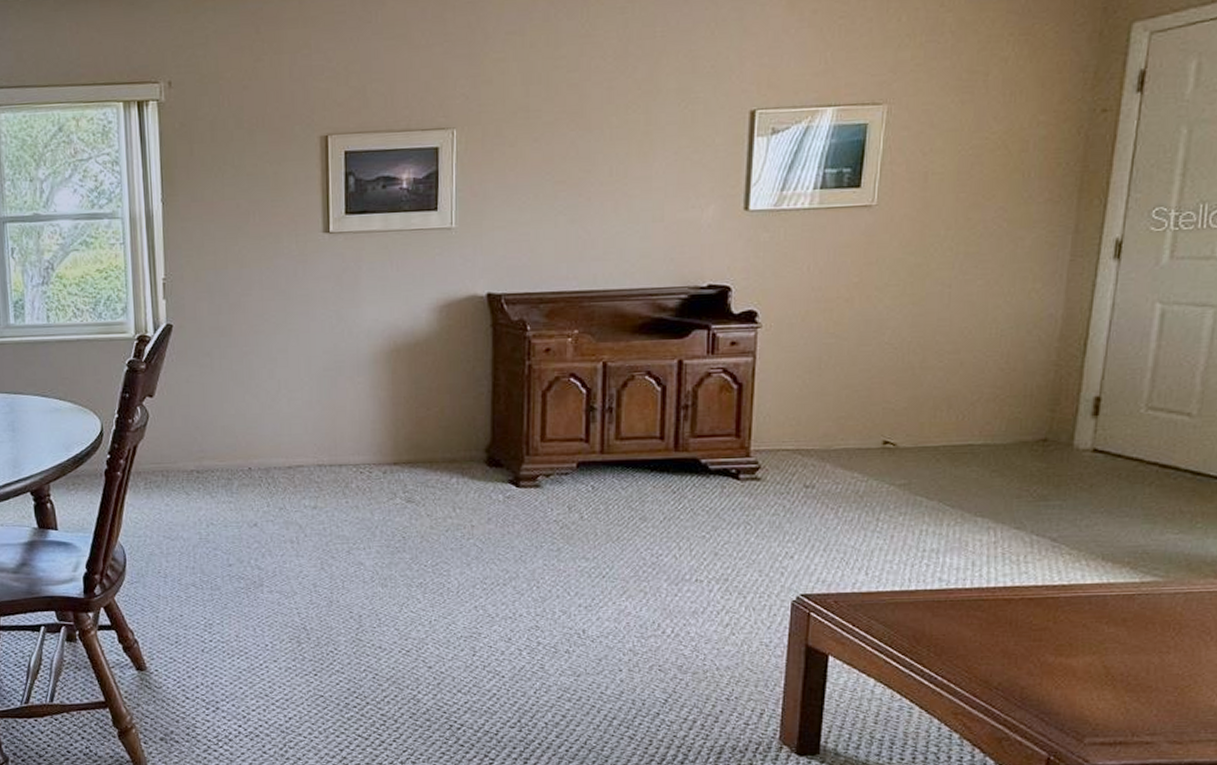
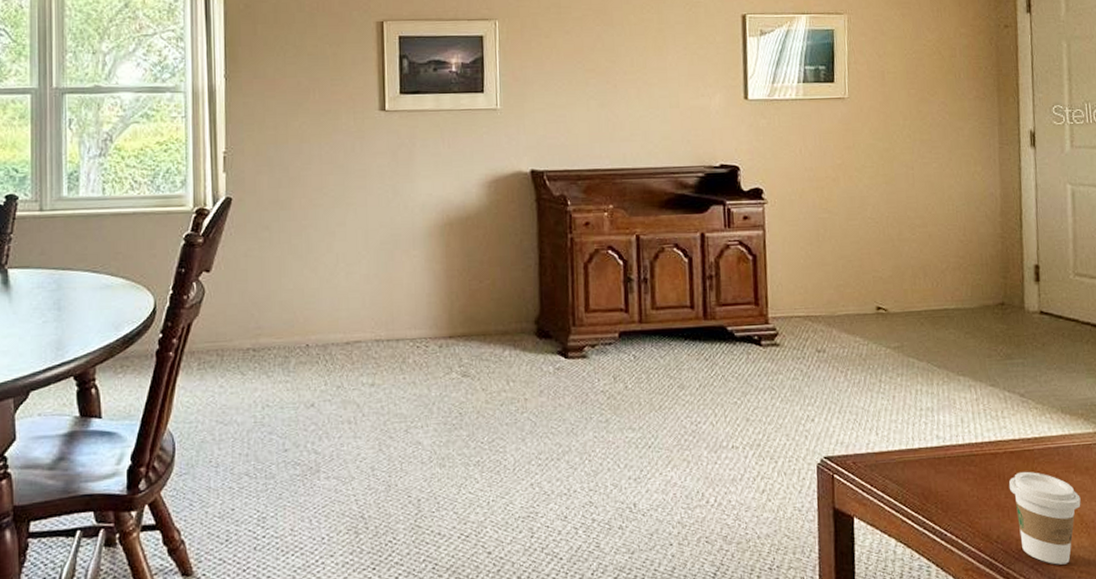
coffee cup: none [1021,619,1110,716] -> present [1008,471,1081,565]

